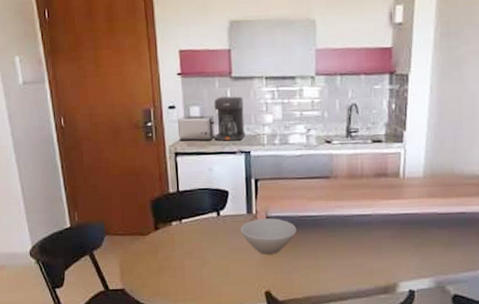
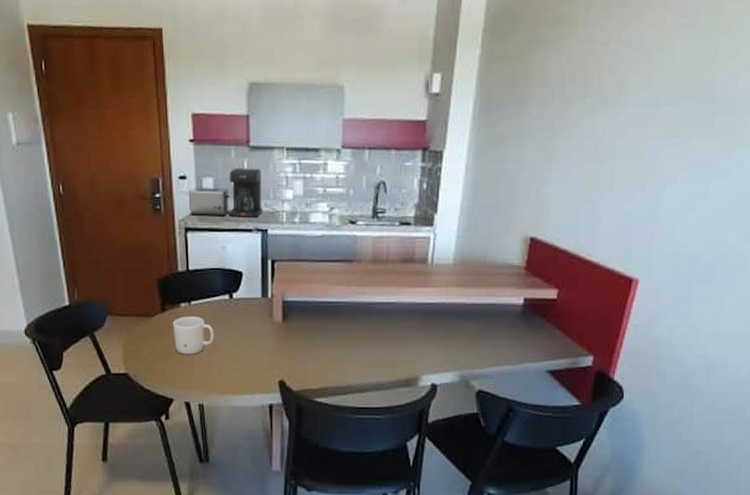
mug: none [165,233,204,270] -> present [172,316,214,355]
bowl: present [240,218,297,254] -> none [254,303,315,341]

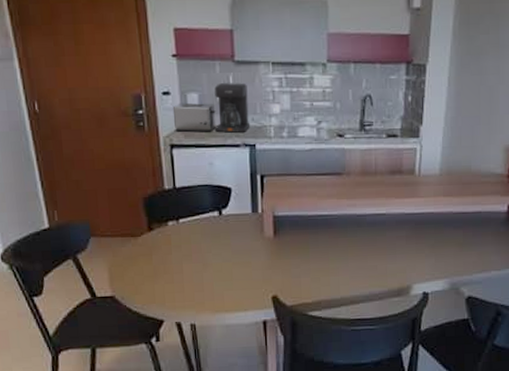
mug: present [172,316,214,355] -> none [160,234,205,274]

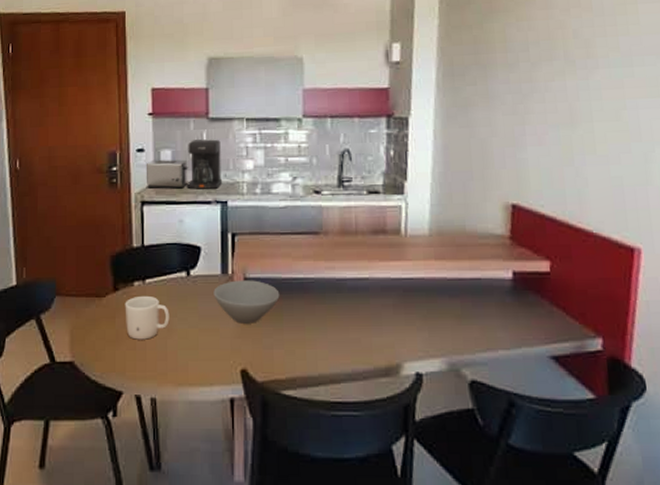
mug: none [160,234,205,274] -> present [125,295,170,340]
bowl: none [245,217,306,257] -> present [213,280,280,324]

